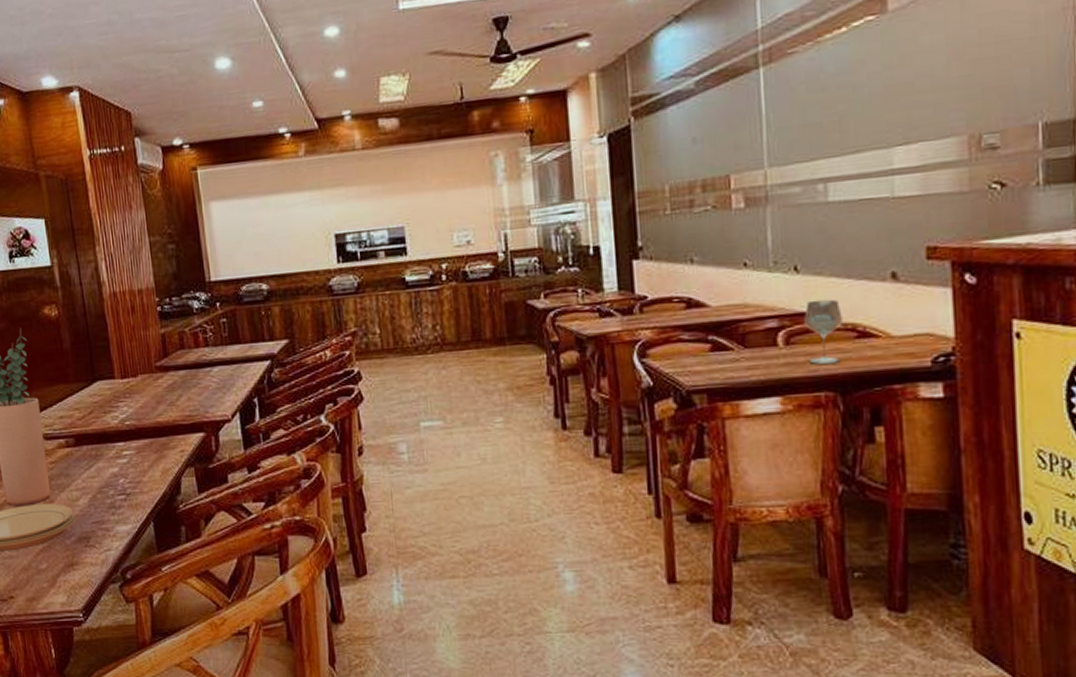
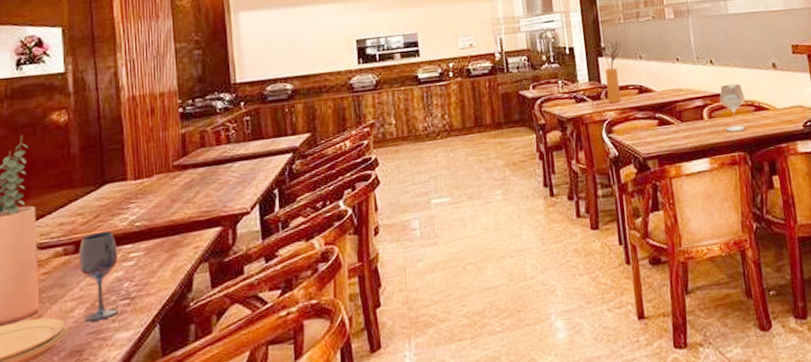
wineglass: none [78,427,116,512] -> present [79,231,118,322]
vase: none [636,236,667,320] -> present [600,39,622,104]

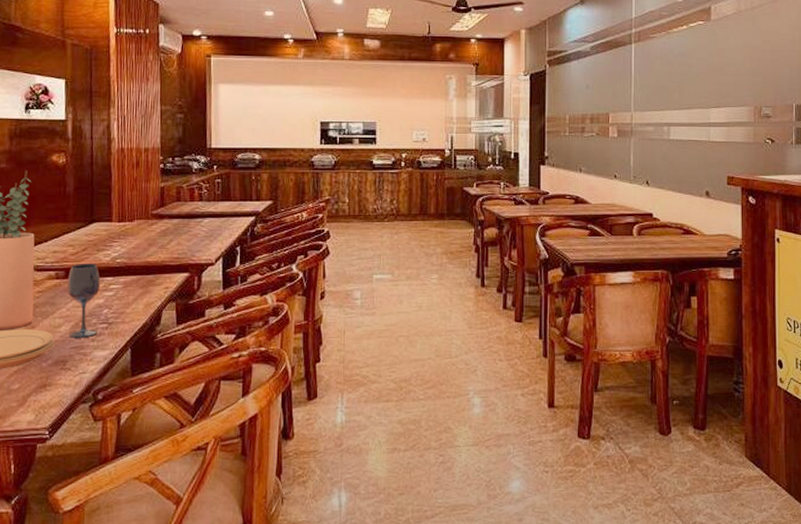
vase: present [600,39,622,104] -> none [543,150,565,210]
wine glass: present [719,83,745,133] -> none [650,205,675,251]

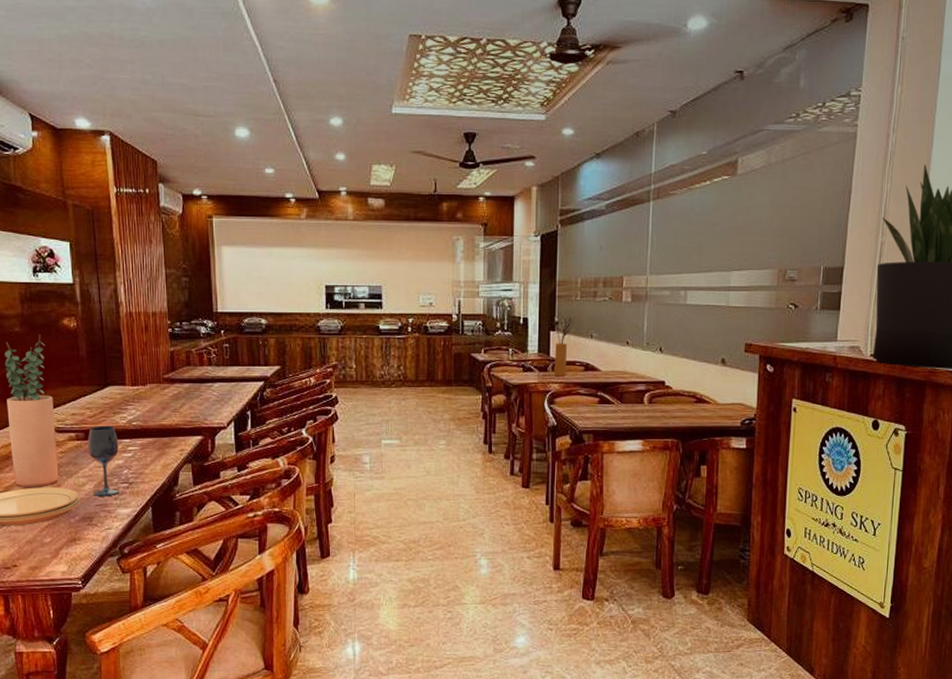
vase: none [543,150,565,210] -> present [553,316,576,377]

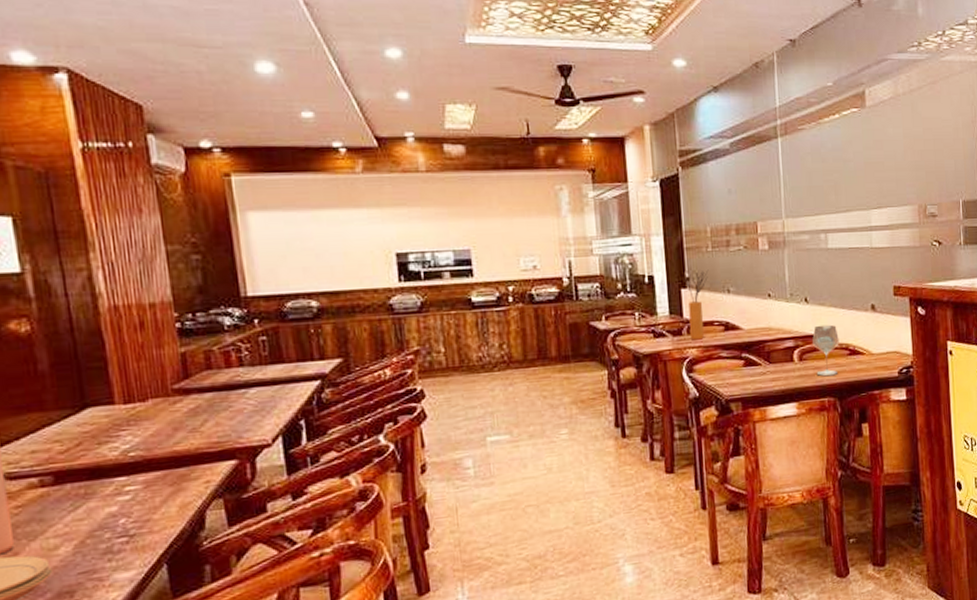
wineglass: present [88,425,119,496] -> none [59,461,114,561]
wine glass: none [662,373,688,420] -> present [811,324,839,377]

